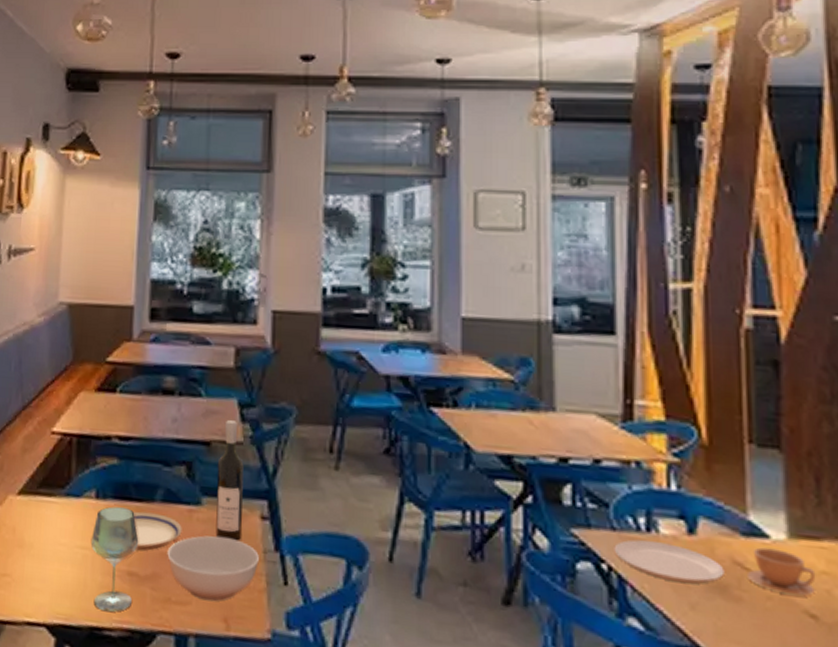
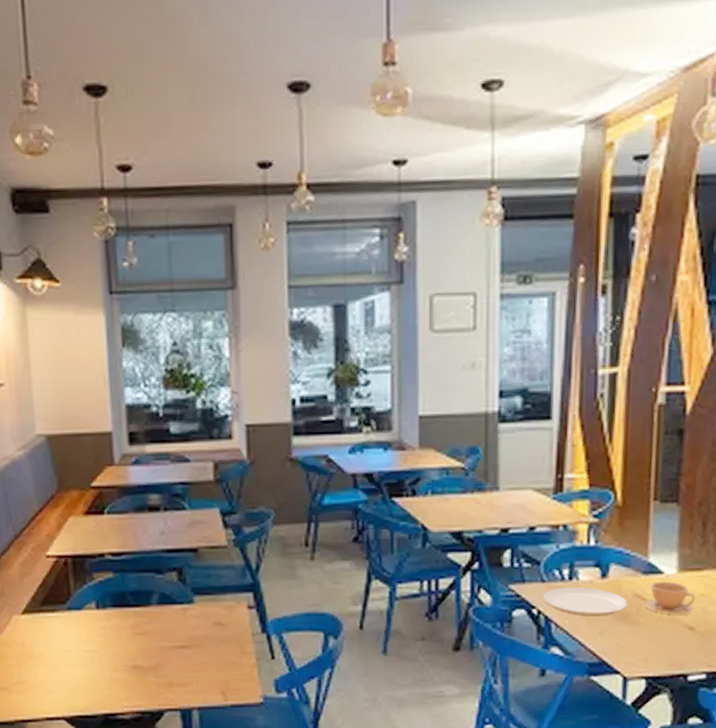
wine glass: present [90,506,139,612] -> none [96,614,141,700]
plate: present [133,511,182,551] -> none [133,615,178,648]
bowl: present [167,535,259,602] -> none [167,627,248,680]
bottle: present [215,419,244,541] -> none [205,527,233,629]

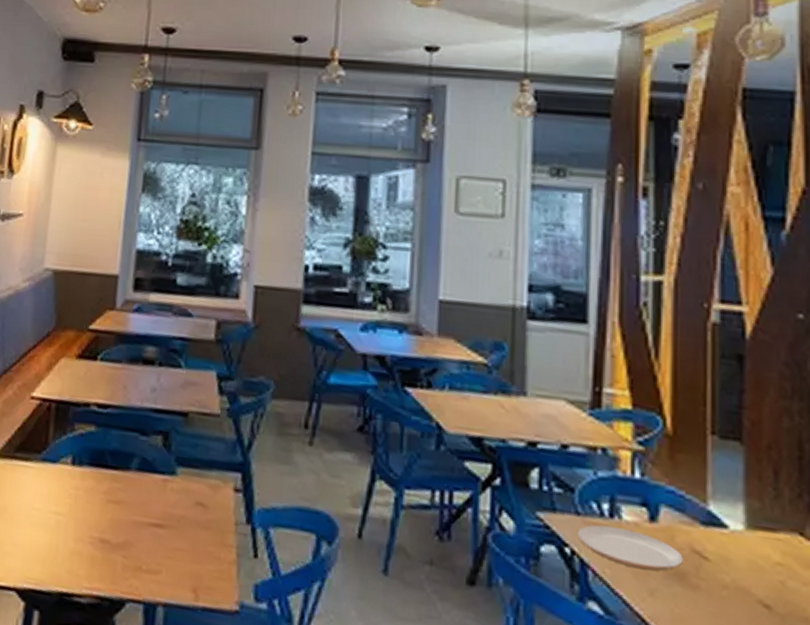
teacup: present [644,581,696,615] -> none [704,537,771,586]

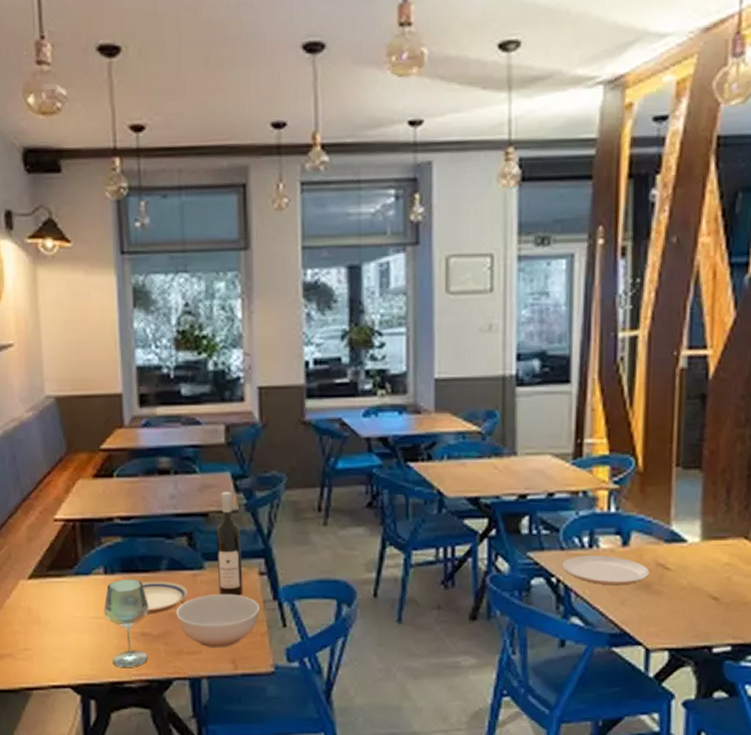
wine glass: none [64,473,113,579] -> present [103,579,149,668]
plate: none [108,479,156,519] -> present [141,581,188,614]
bowl: none [140,505,231,572] -> present [176,593,260,648]
bottle: none [189,391,220,512] -> present [216,491,243,596]

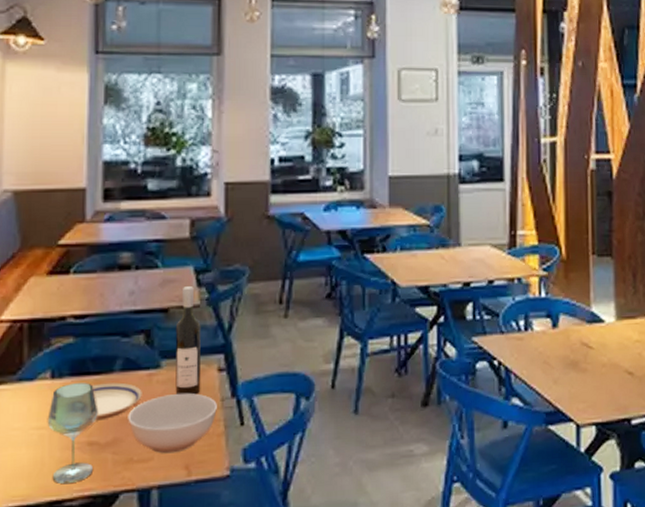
plate: present [562,555,650,586] -> none [502,337,576,366]

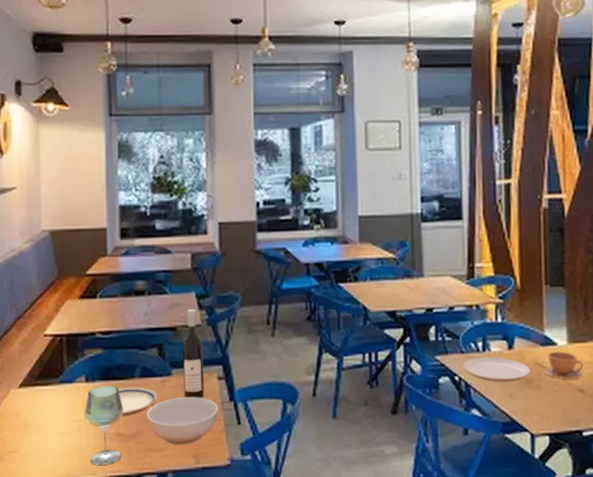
plate: none [502,337,576,366] -> present [462,357,530,382]
teacup: none [590,329,633,361] -> present [543,351,584,379]

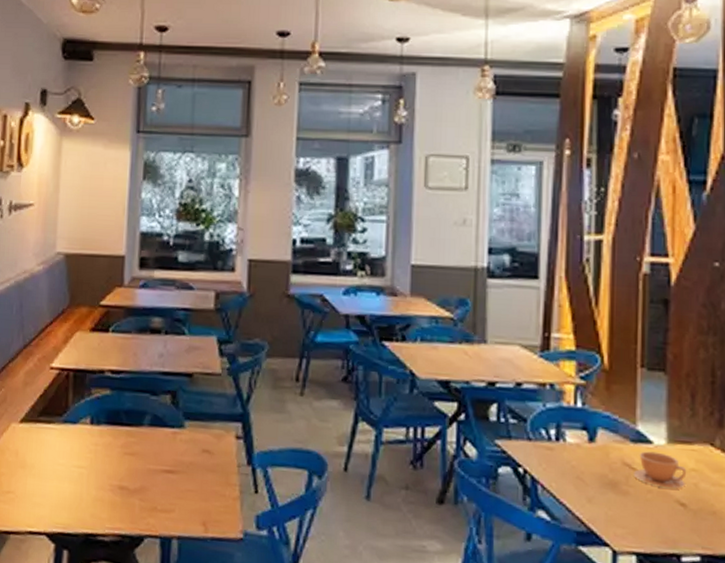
wine glass: present [84,386,124,466] -> none [86,431,129,521]
plate: present [118,386,158,417] -> none [124,434,167,469]
bowl: present [147,396,218,445] -> none [154,453,234,509]
bottle: present [182,308,205,398] -> none [196,354,222,458]
plate: present [462,357,530,382] -> none [529,447,616,483]

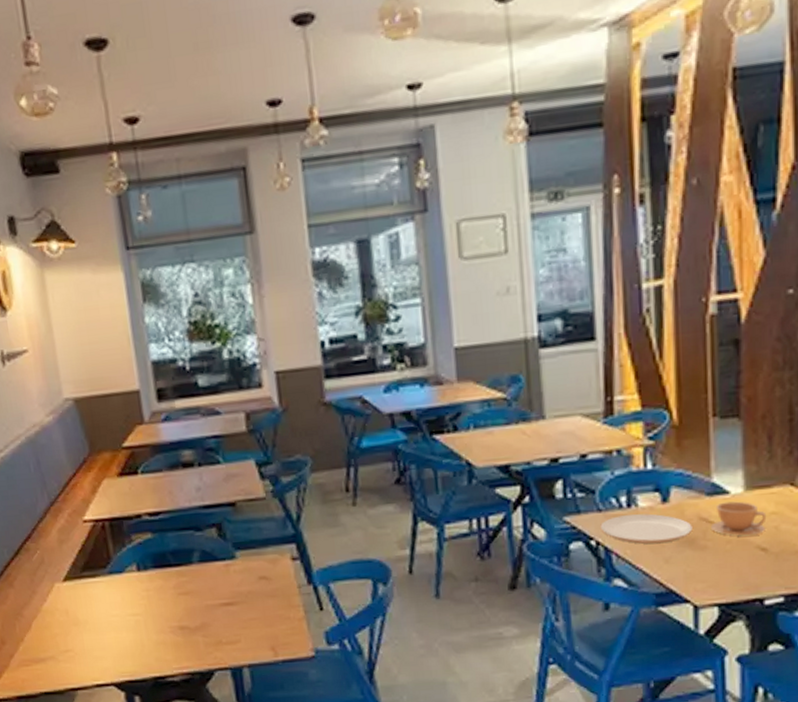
plate: none [529,447,616,483] -> present [600,513,693,545]

